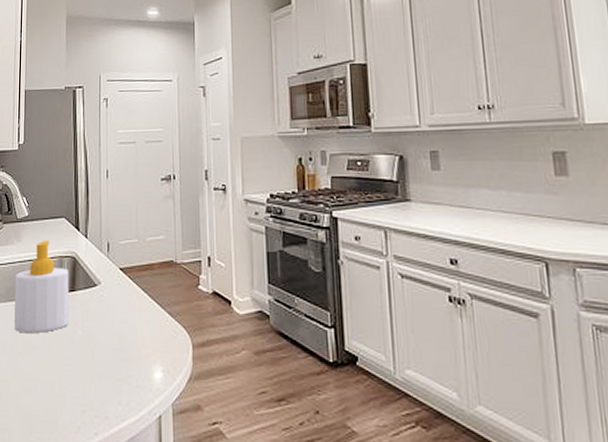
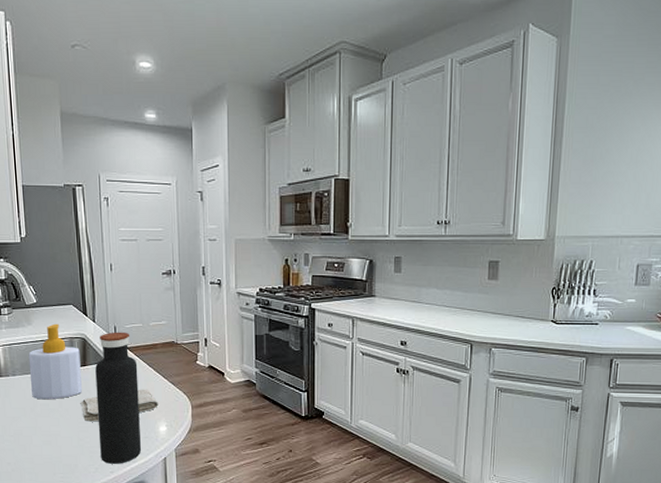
washcloth: none [65,321,154,364] -> present [80,389,158,422]
water bottle: none [83,249,133,423] -> present [95,332,142,464]

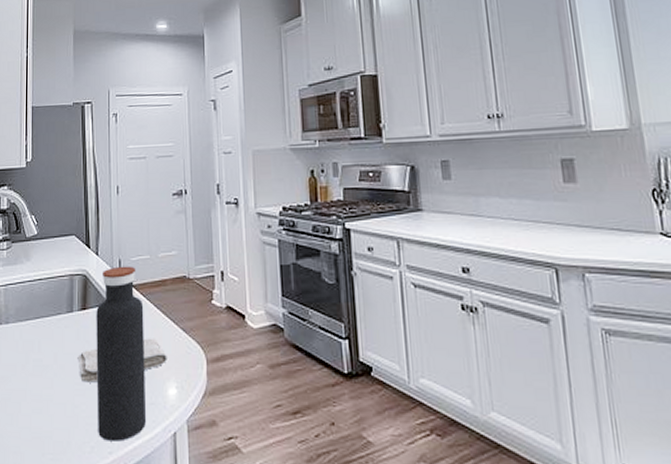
soap bottle: present [28,323,82,400] -> none [24,258,80,354]

